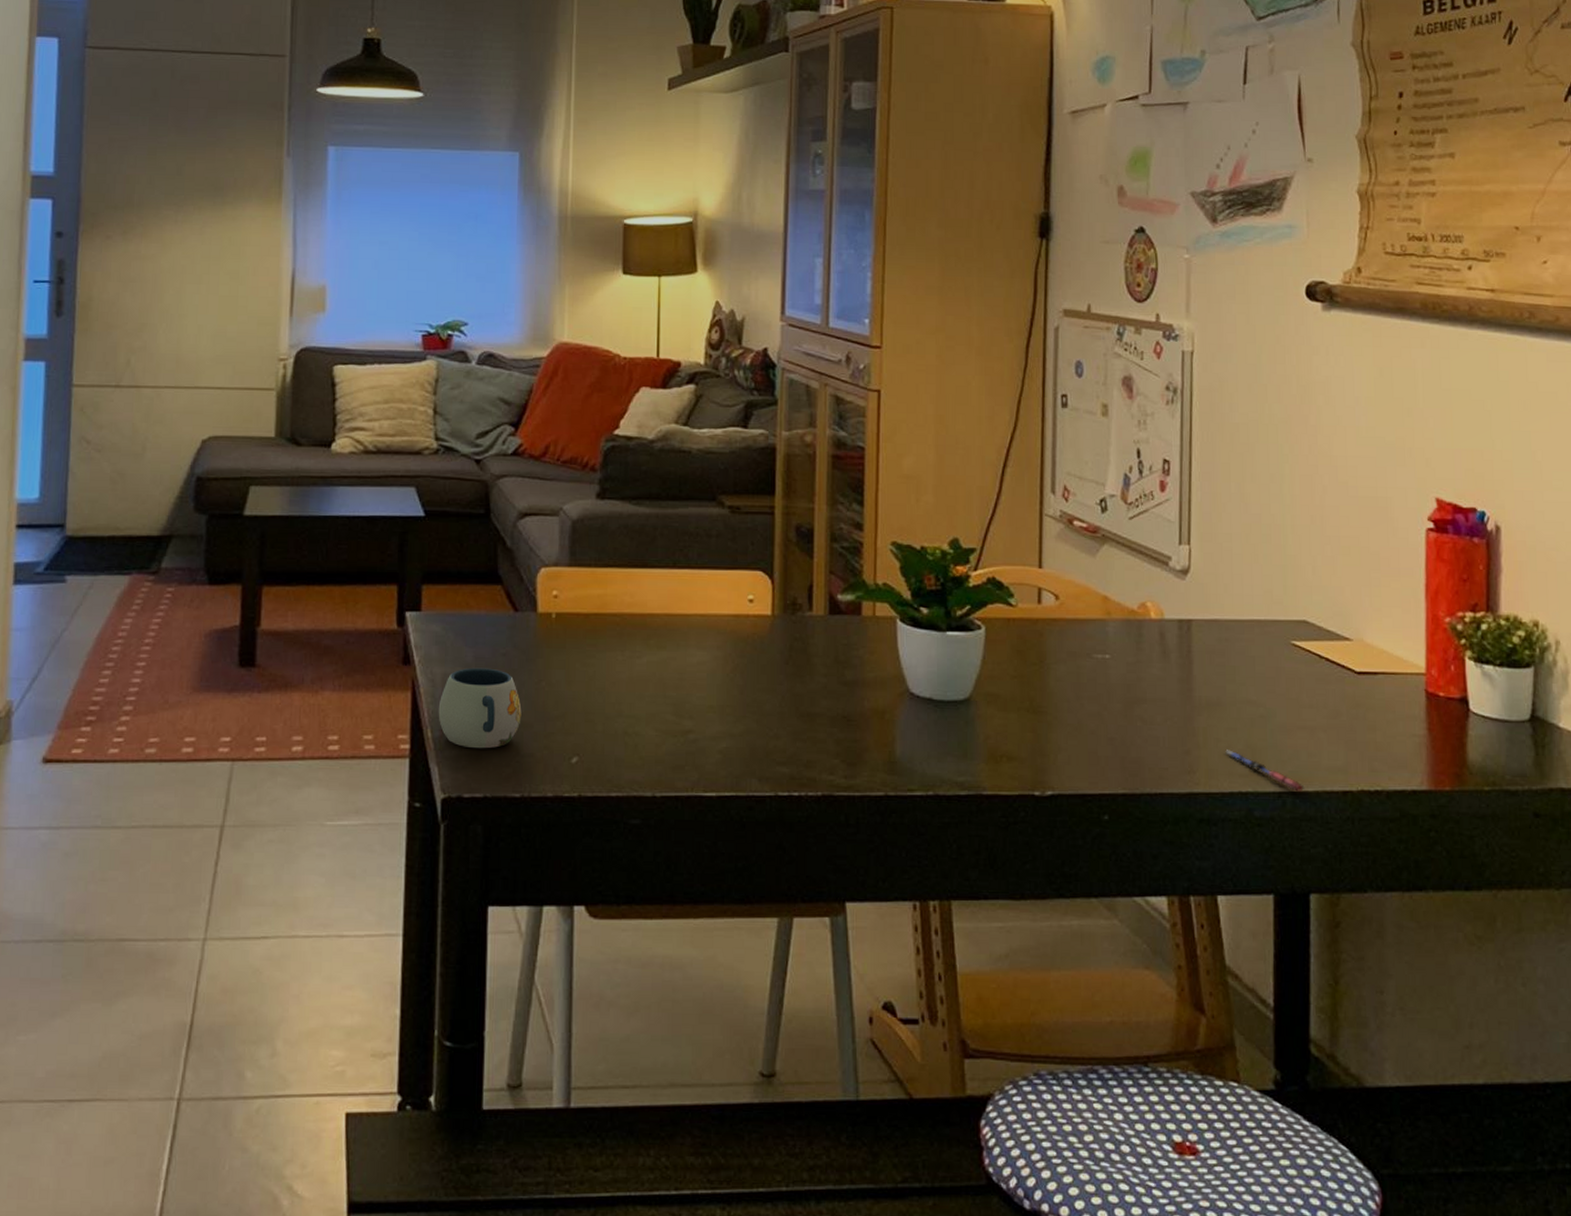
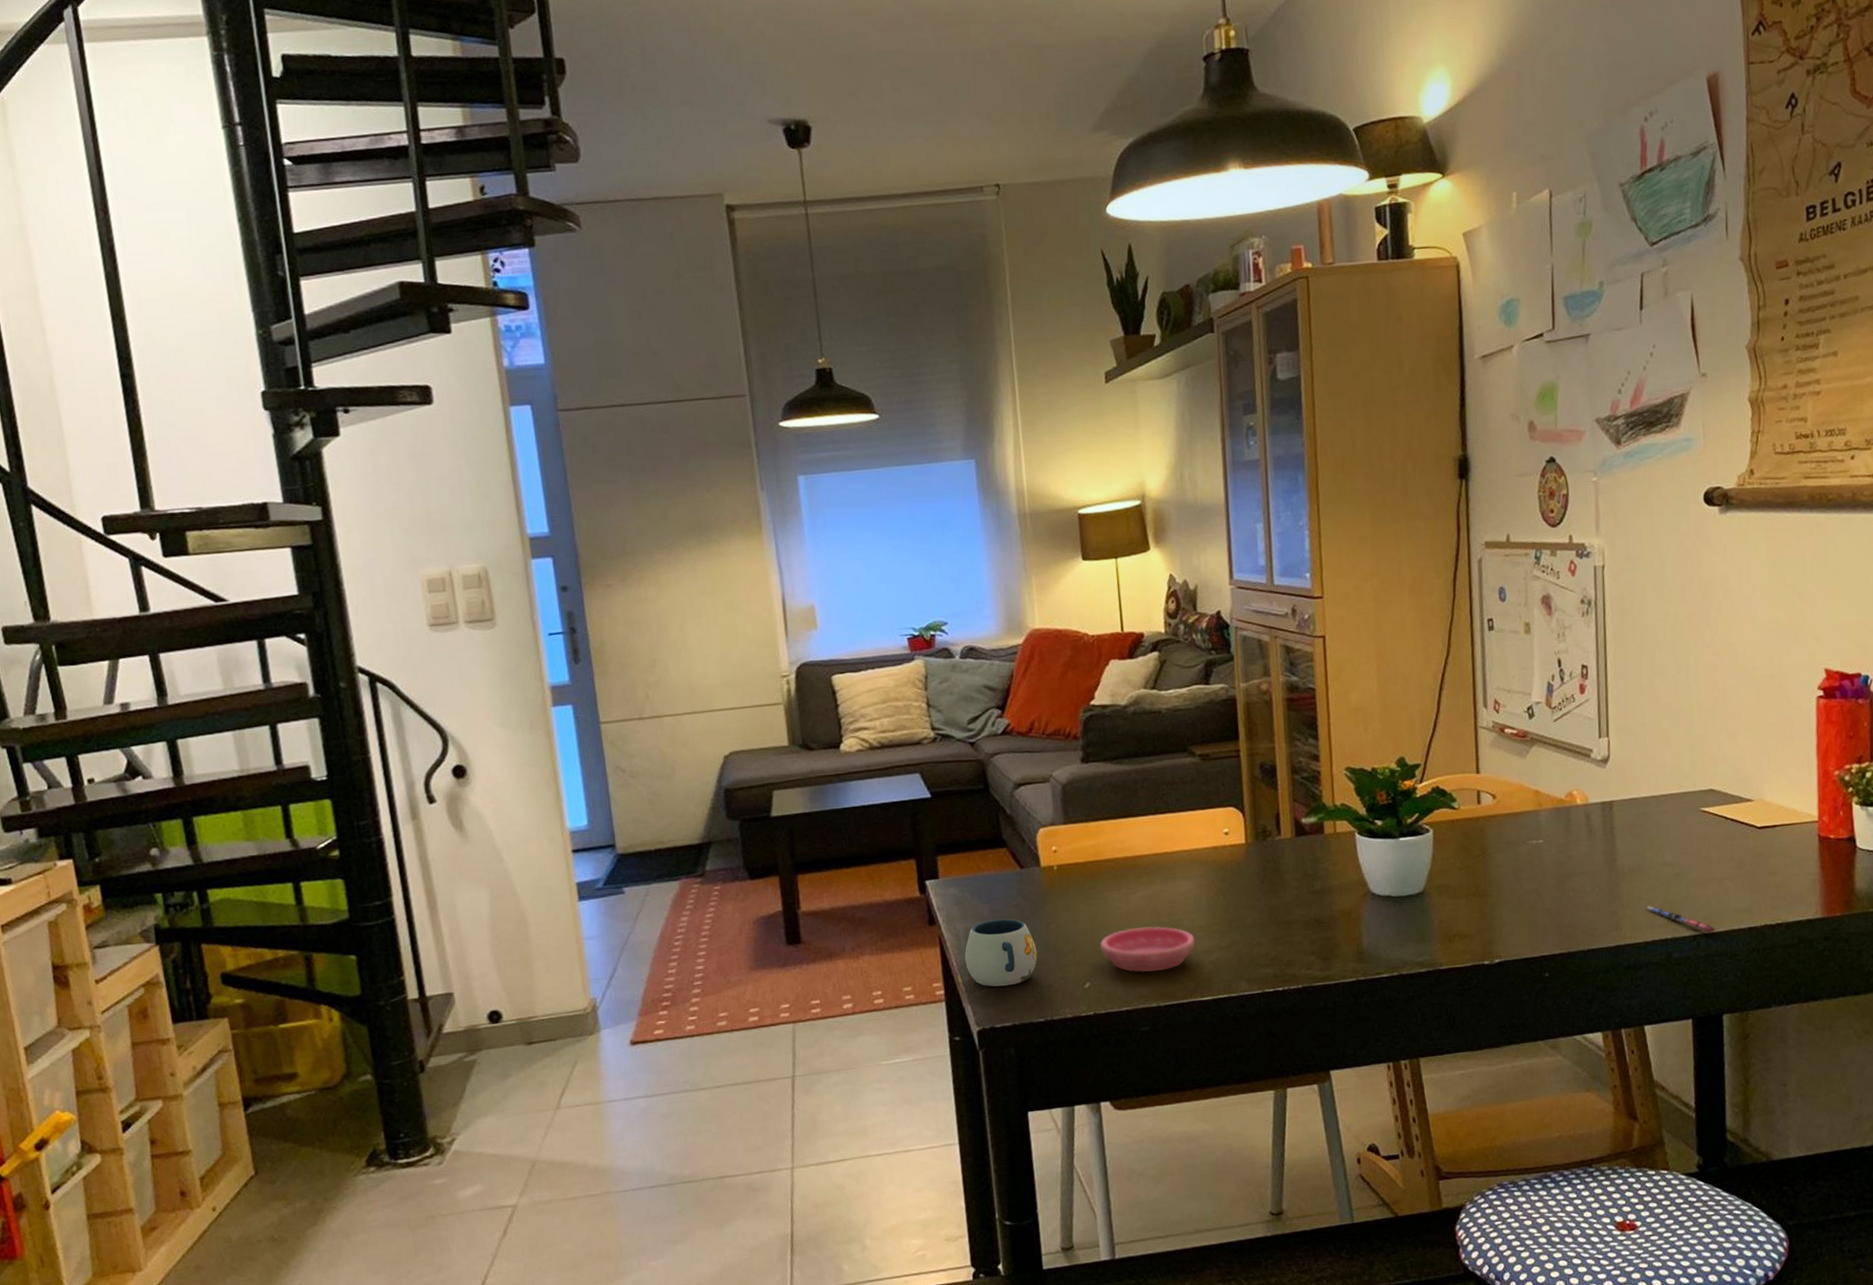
saucer: none [594,697,703,753] -> present [1099,926,1195,973]

